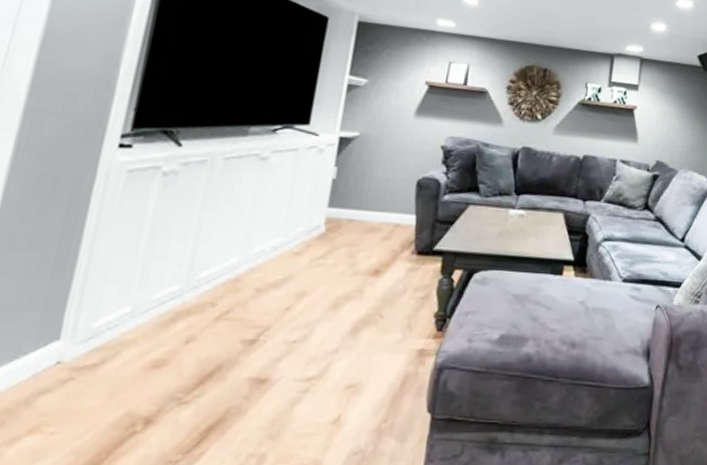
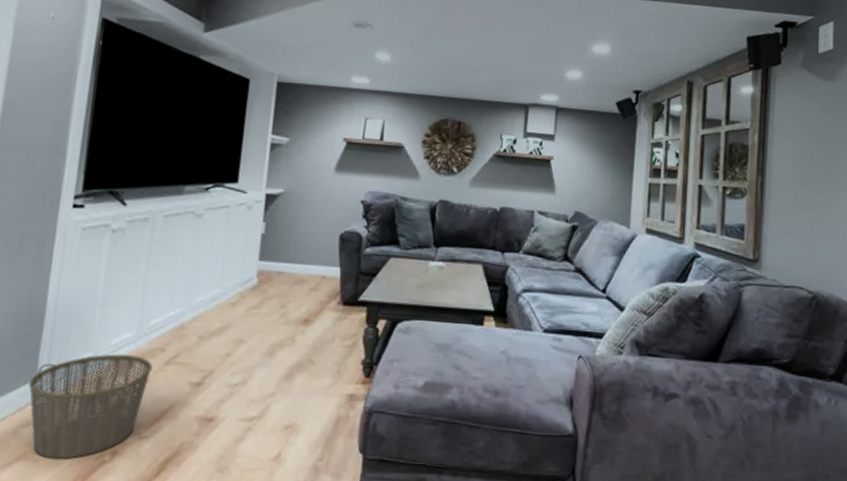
basket: none [48,309,200,432] -> present [28,354,153,460]

